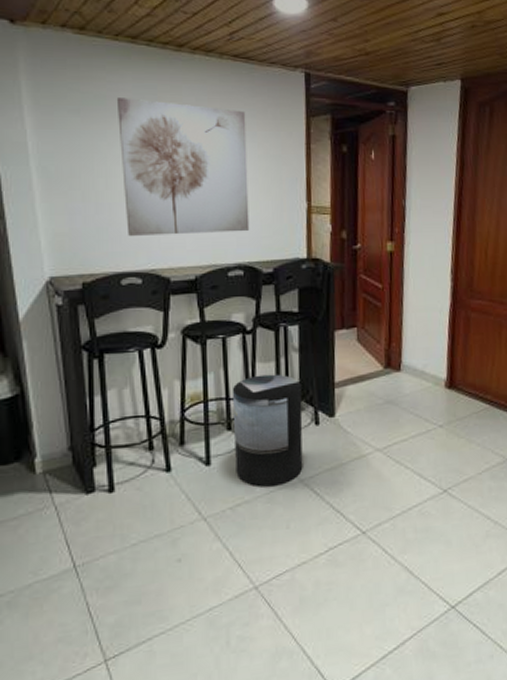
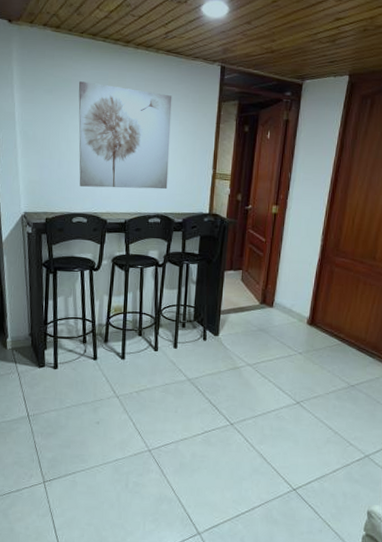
trash can: present [232,374,303,488] -> none [142,298,196,381]

